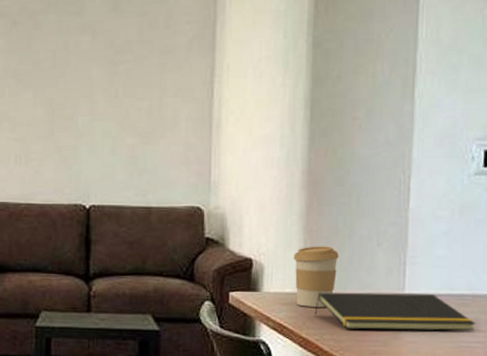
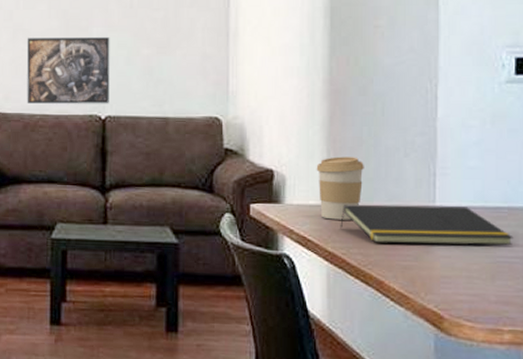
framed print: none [12,126,95,194] -> present [26,37,110,104]

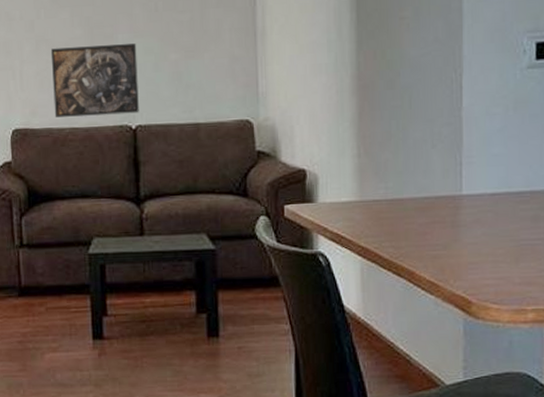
coffee cup: present [316,156,364,220] -> none [347,151,394,215]
notepad: present [340,205,514,246] -> none [372,193,536,235]

